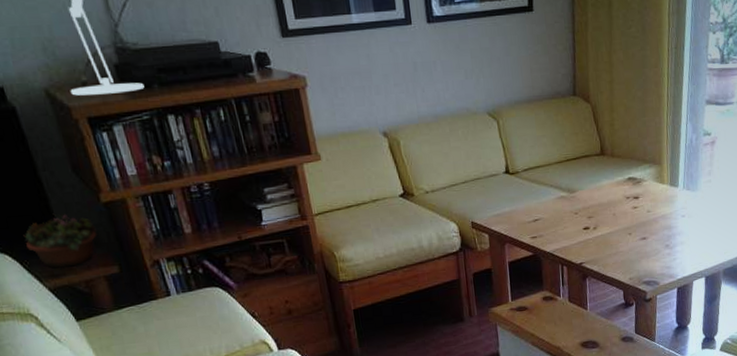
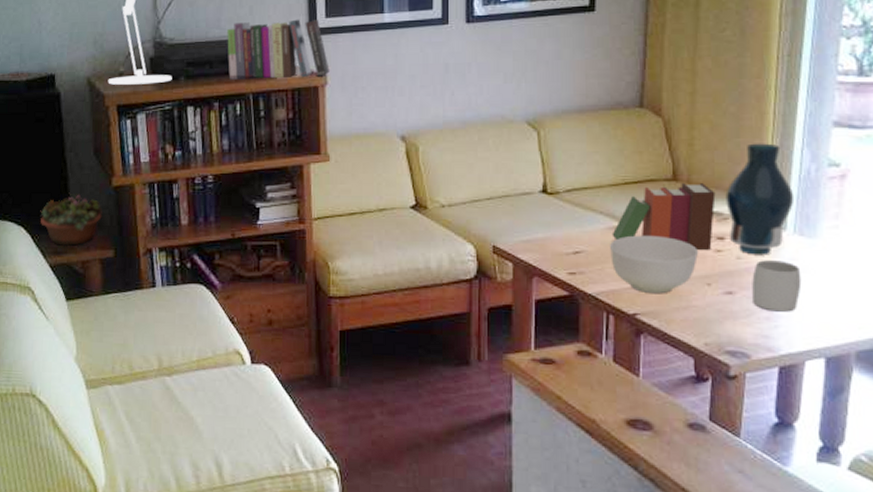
books: none [195,21,308,85] -> present [227,19,330,80]
books: none [560,156,631,208] -> present [612,183,716,250]
bowl: none [560,200,622,246] -> present [610,235,699,294]
vase: none [638,120,683,208] -> present [725,143,795,255]
mug: none [658,210,690,249] -> present [752,260,802,312]

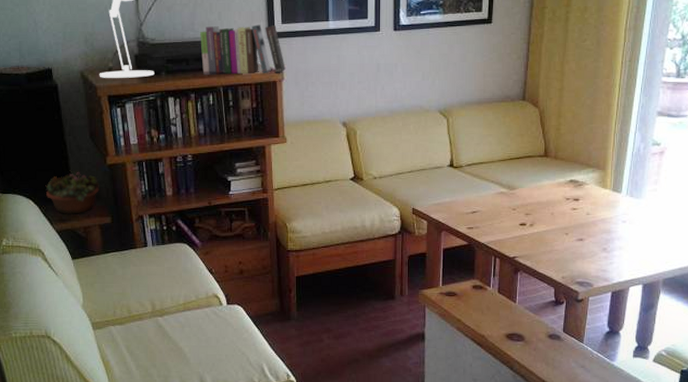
bowl: present [610,235,699,294] -> none [498,198,561,242]
books: present [612,183,716,250] -> none [499,159,574,208]
vase: present [725,143,795,255] -> none [581,128,628,212]
mug: present [752,260,802,312] -> none [596,215,630,253]

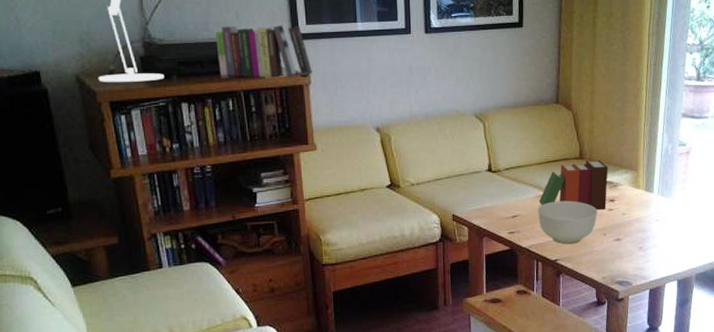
succulent planter: present [45,170,99,214] -> none [36,185,103,236]
bowl: none [498,198,561,242] -> present [538,200,598,244]
books: none [499,159,574,208] -> present [539,160,608,210]

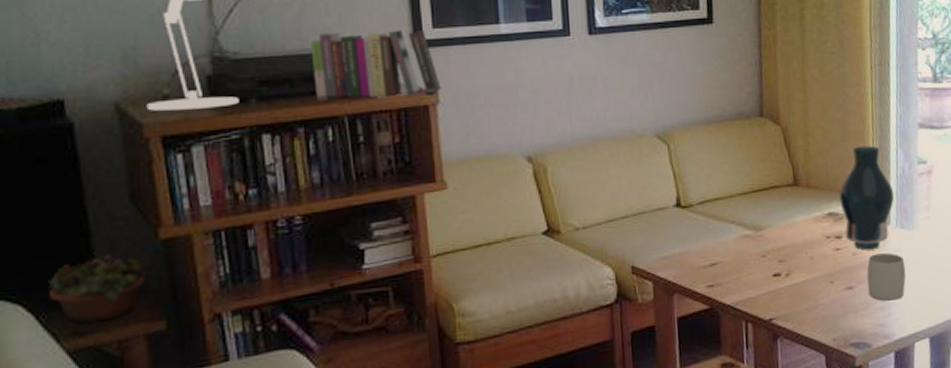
succulent planter: none [36,185,103,236] -> present [48,253,146,324]
bowl: present [538,200,598,244] -> none [743,240,822,298]
books: present [539,160,608,210] -> none [744,186,832,250]
vase: none [615,130,659,212] -> present [839,145,895,250]
mug: none [632,214,663,251] -> present [866,253,906,301]

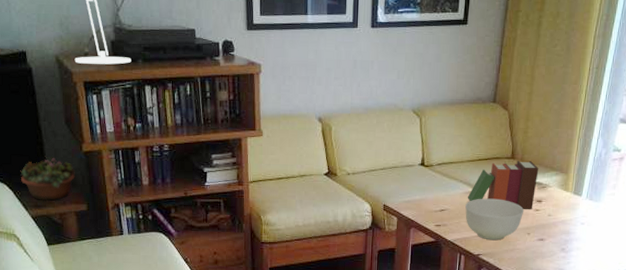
books: present [311,30,441,101] -> none [178,15,263,67]
bowl: none [743,240,822,298] -> present [465,198,524,241]
books: none [744,186,832,250] -> present [467,161,539,209]
vase: present [839,145,895,250] -> none [545,133,590,214]
mug: present [866,253,906,301] -> none [555,217,588,253]

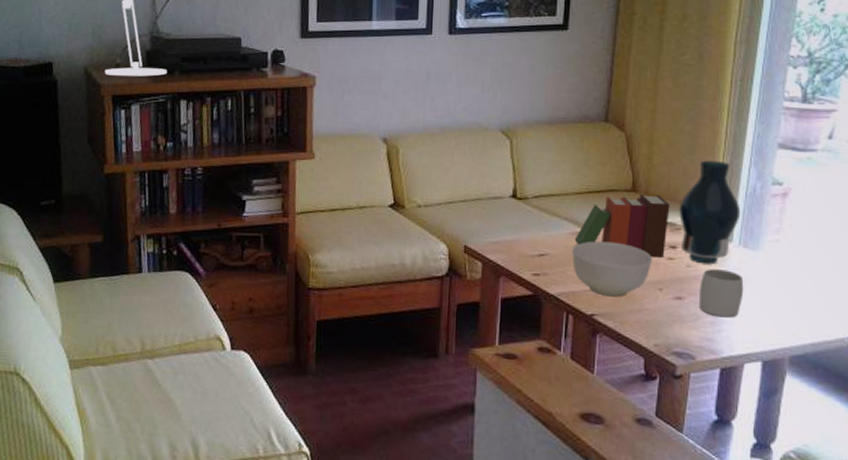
succulent planter: present [20,156,75,201] -> none [32,178,93,230]
vase: none [545,133,590,214] -> present [679,160,741,264]
mug: none [555,217,588,253] -> present [699,269,744,318]

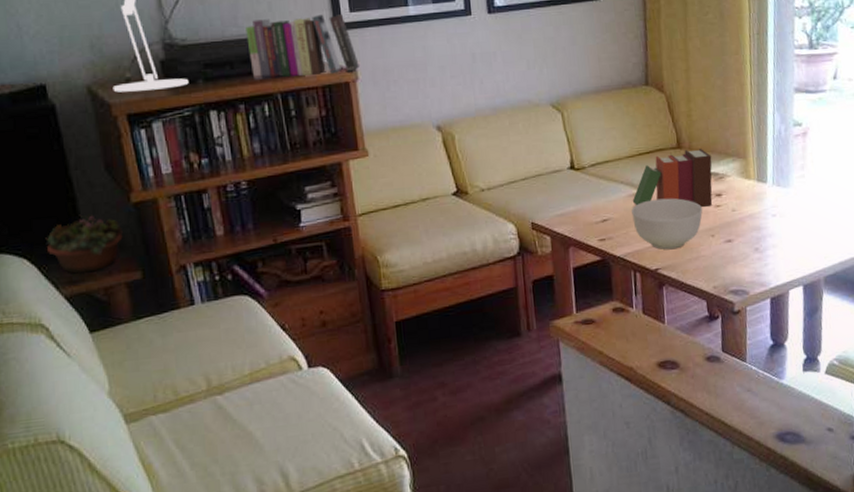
succulent planter: none [32,178,93,230] -> present [45,214,123,274]
books: none [221,22,318,79] -> present [246,14,359,80]
vase: present [679,160,741,264] -> none [719,110,772,207]
mug: present [699,269,744,318] -> none [745,209,782,253]

